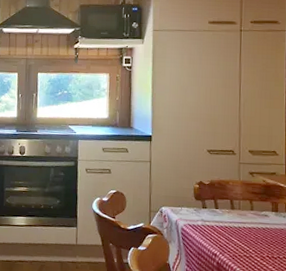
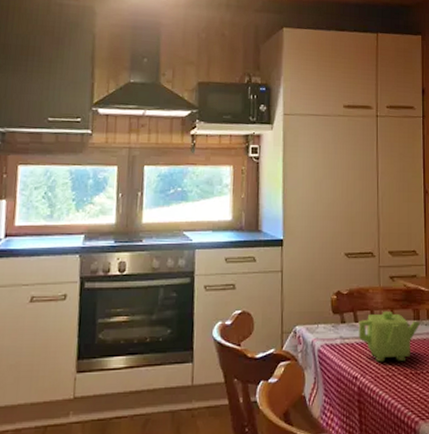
teapot: none [218,201,279,246] -> present [358,310,421,362]

